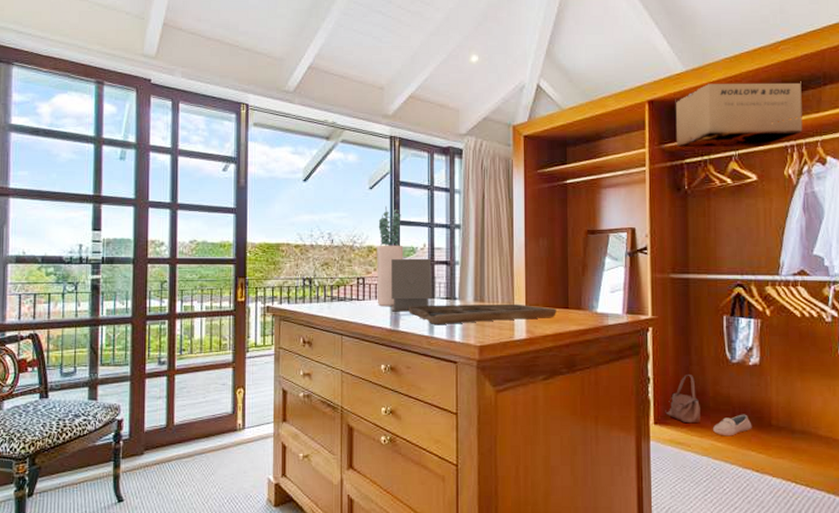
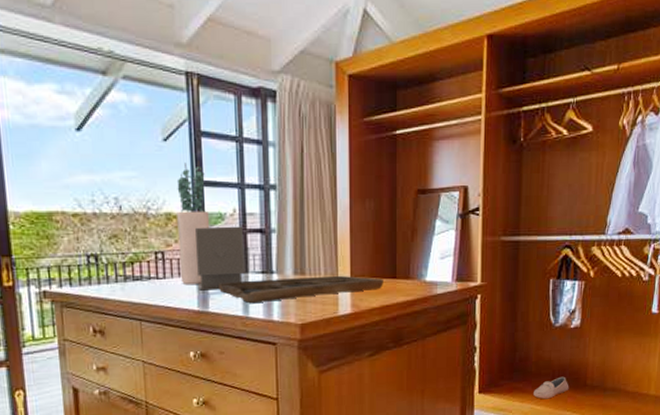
handbag: present [665,375,700,424] -> none [489,341,523,390]
box: present [675,81,803,147] -> none [514,15,644,93]

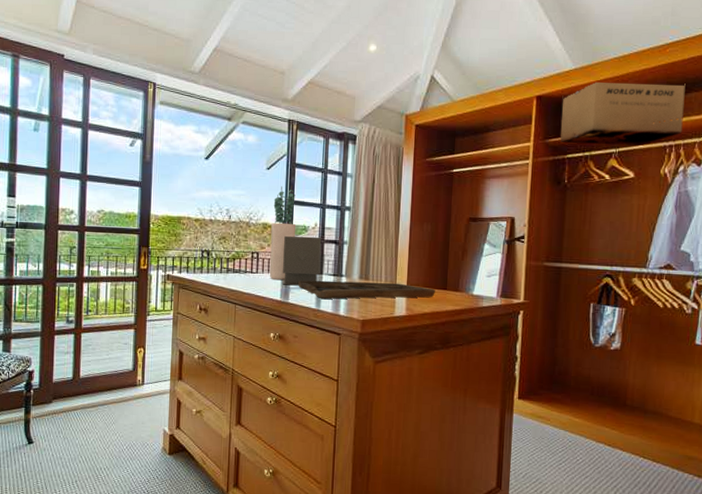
box: none [514,15,644,93] -> present [560,81,686,146]
loafer: present [533,376,569,400] -> none [572,393,608,413]

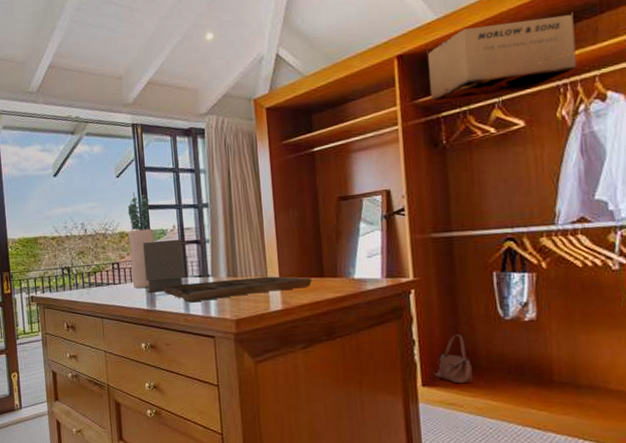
handbag: none [529,355,562,400] -> present [433,335,473,384]

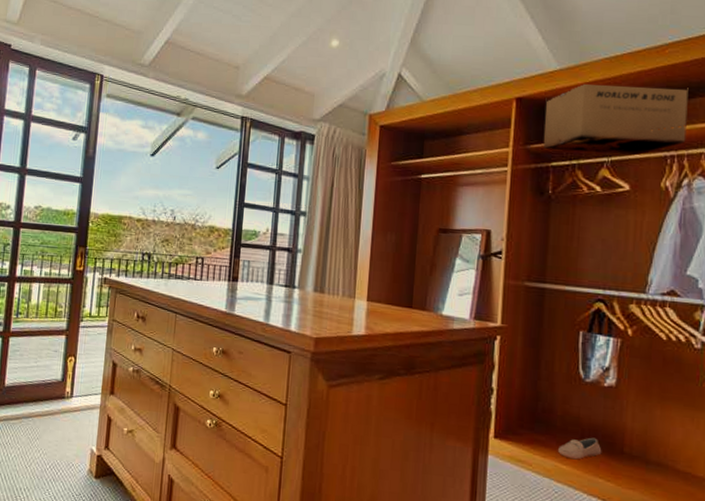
vase: present [127,190,155,289] -> none [214,186,246,290]
jewelry box: present [143,239,185,293] -> none [228,241,274,296]
decorative tray: present [163,276,312,302] -> none [245,290,399,317]
handbag: present [433,335,473,384] -> none [507,389,546,442]
loafer: none [487,371,531,395] -> present [558,437,602,460]

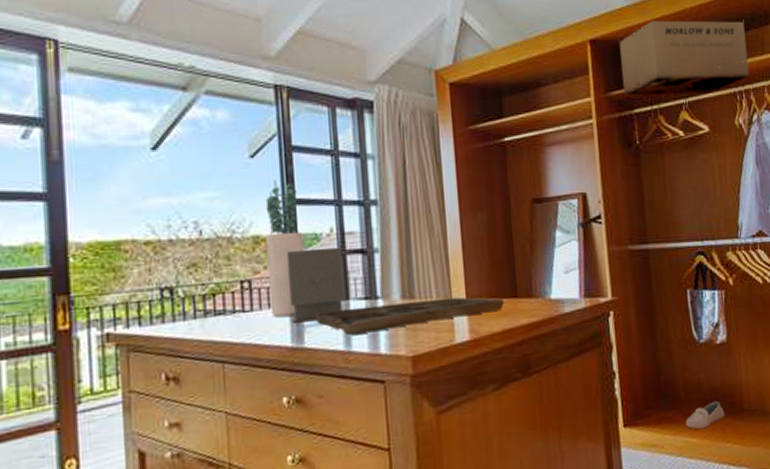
vase: none [214,186,246,290] -> present [265,177,304,318]
jewelry box: none [228,241,274,296] -> present [287,247,346,324]
decorative tray: none [245,290,399,317] -> present [315,297,504,335]

